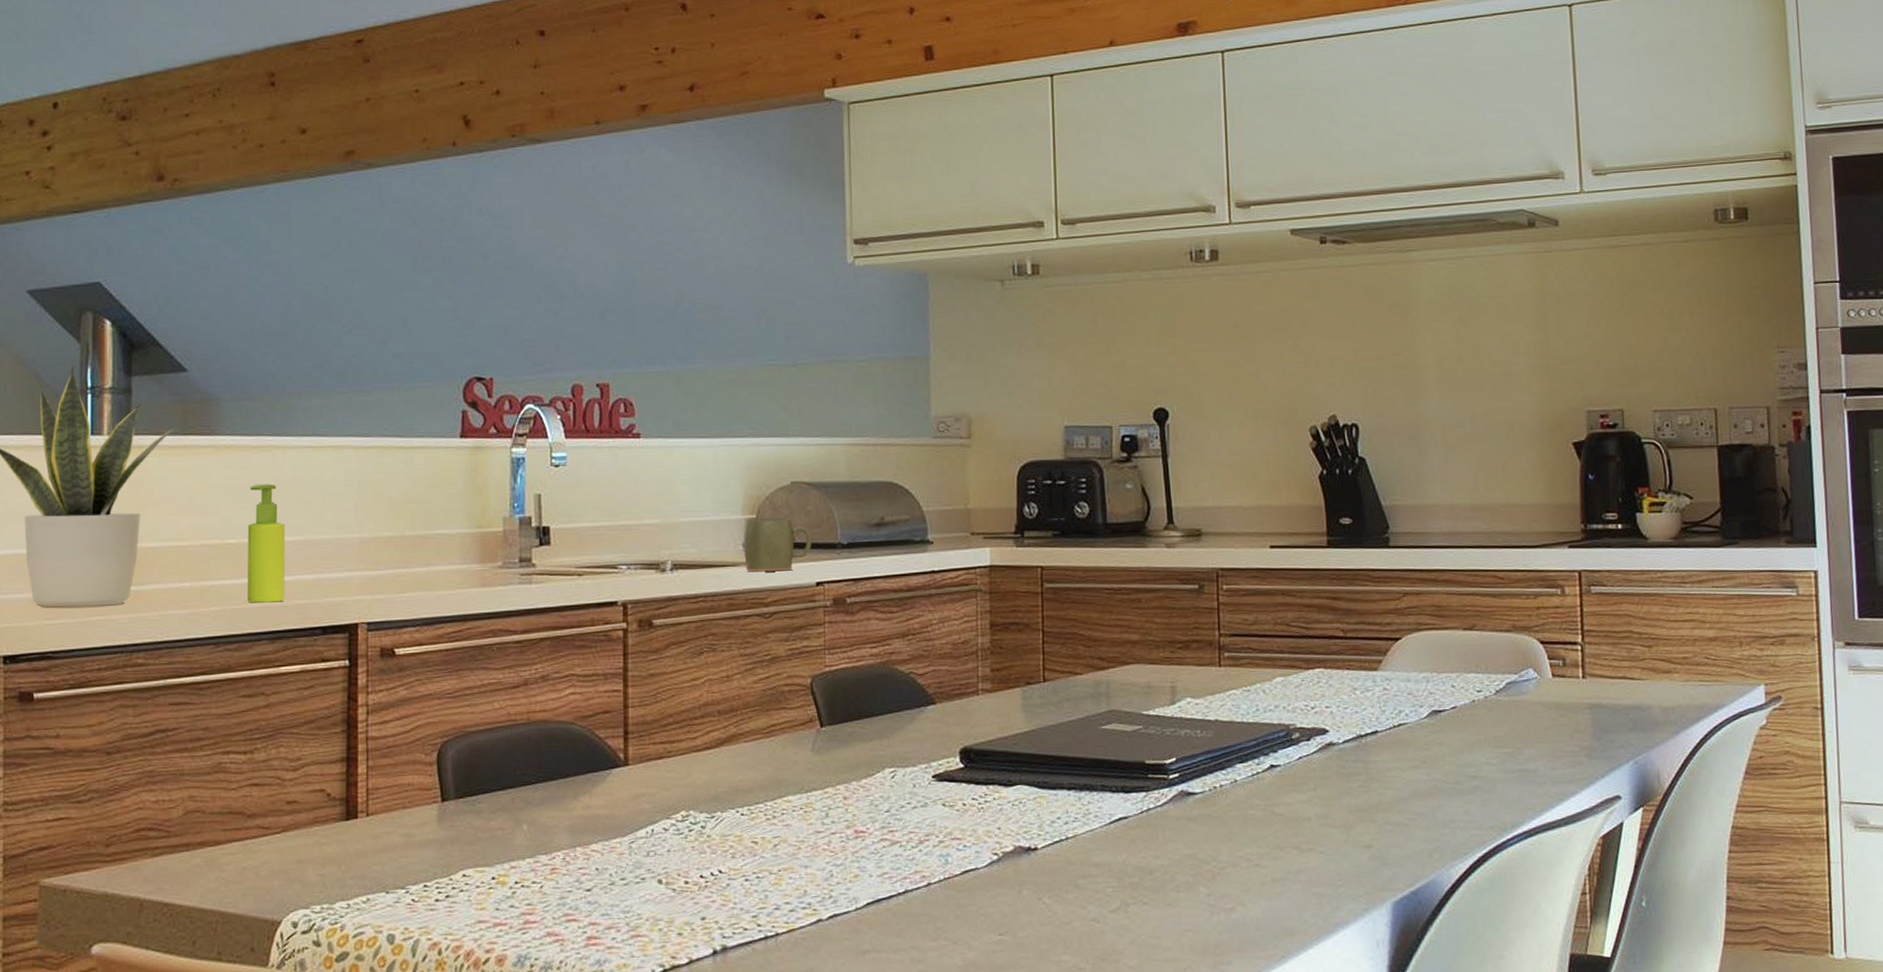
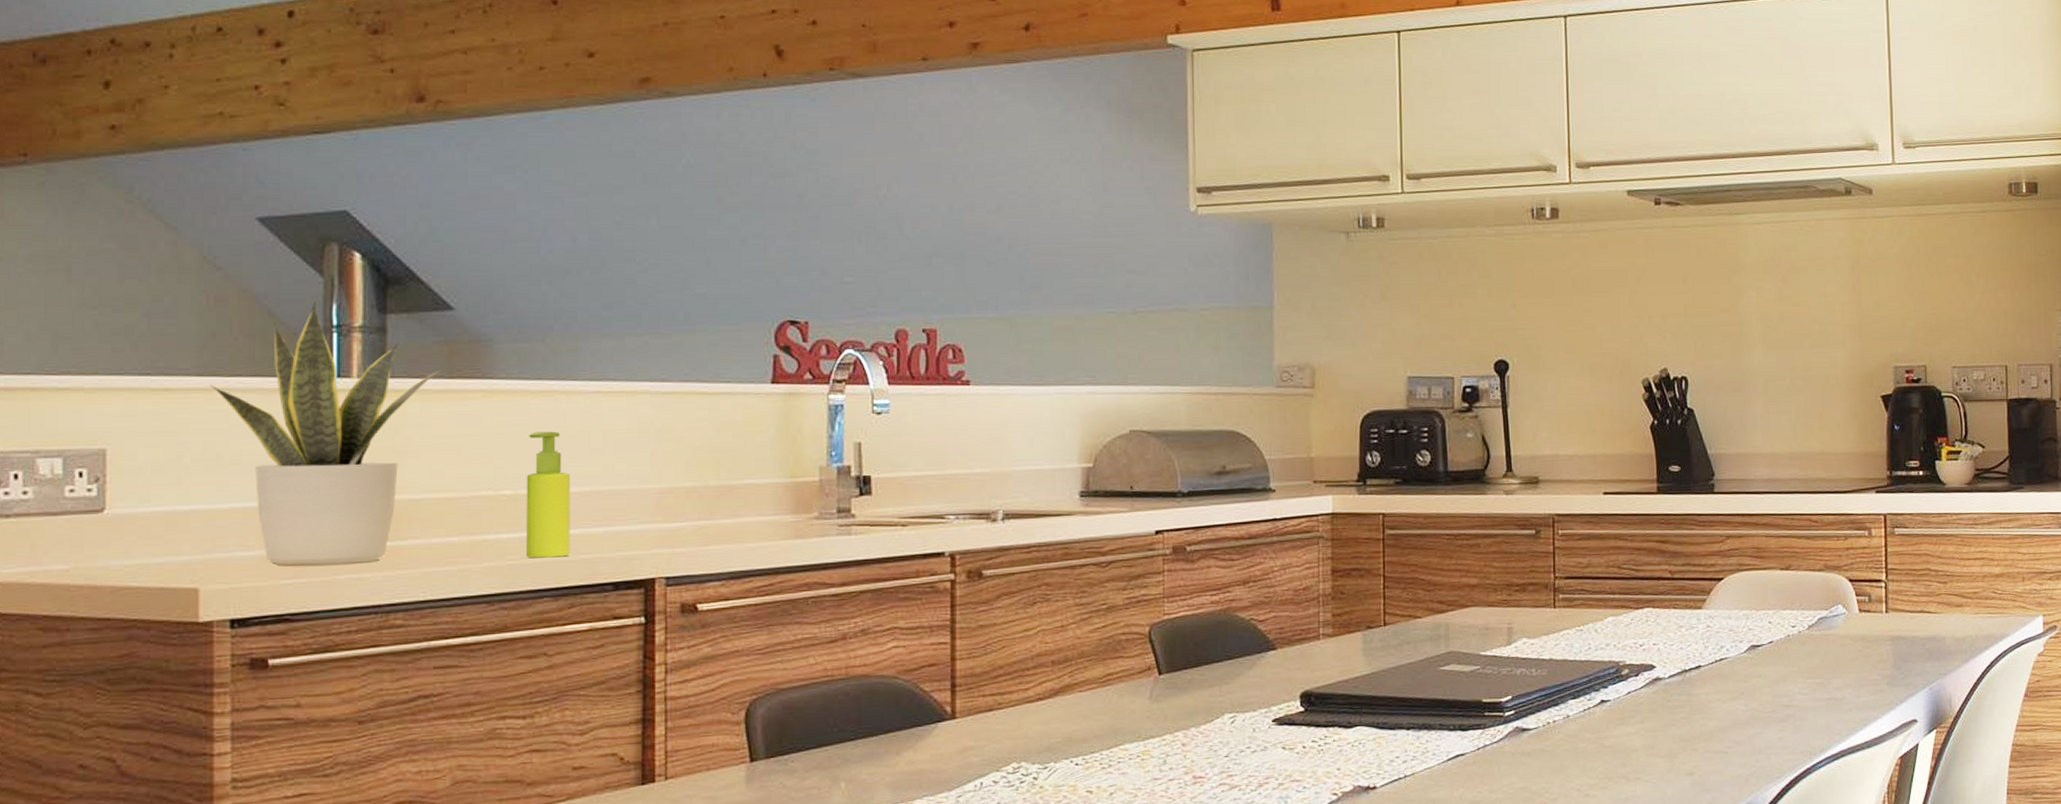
mug: present [744,517,812,572] -> none [1080,466,1152,521]

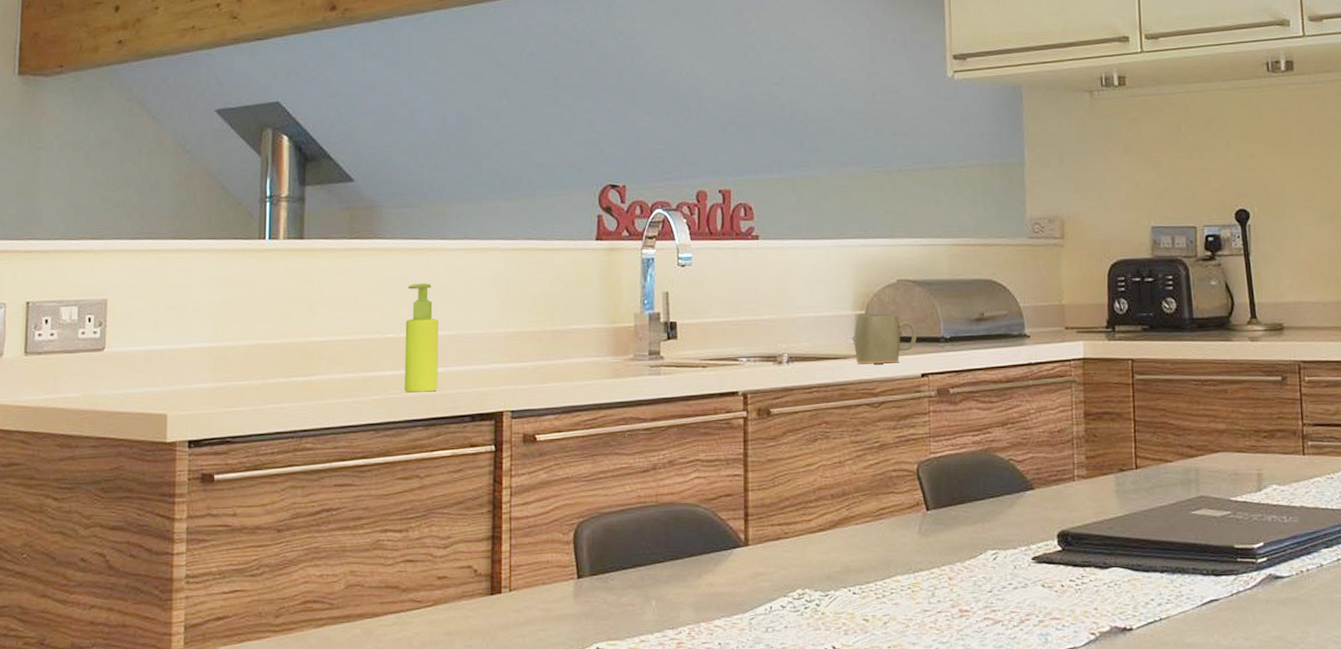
potted plant: present [210,299,446,568] -> none [179,175,347,398]
mug: none [1080,466,1152,521] -> present [854,313,917,364]

